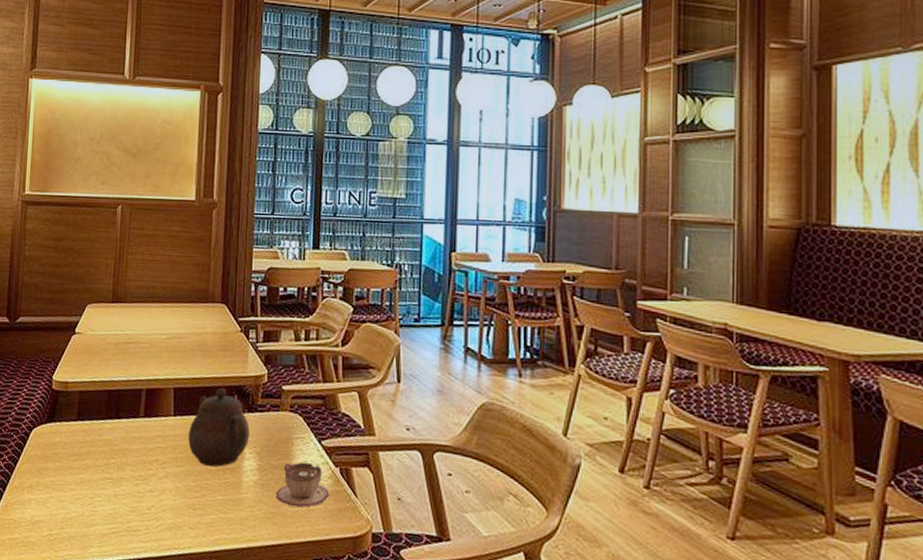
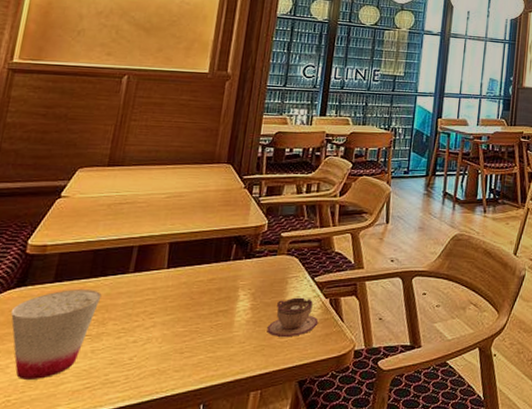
cup: none [45,429,118,518] -> present [10,289,102,380]
teapot: present [188,387,249,467] -> none [180,239,246,311]

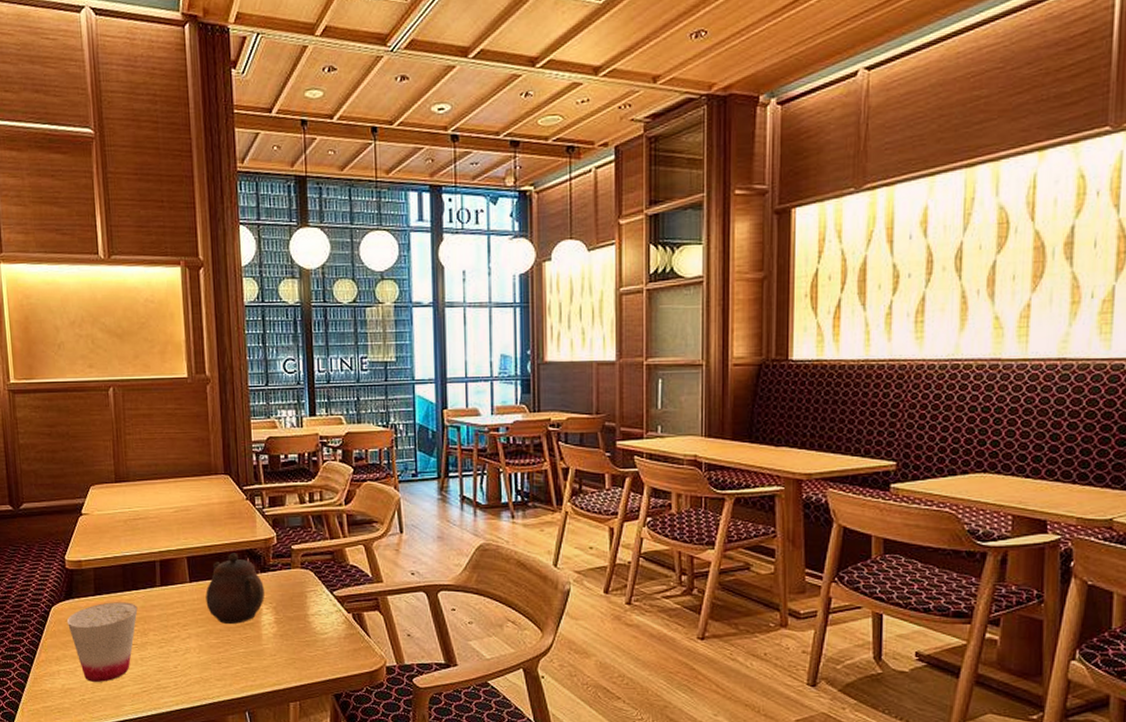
teapot: none [180,239,246,311] -> present [205,553,264,624]
teacup: present [267,297,319,338] -> none [295,612,345,652]

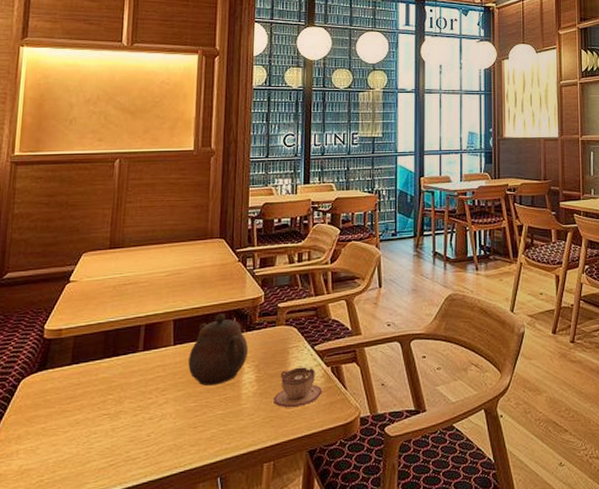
cup: present [66,602,138,682] -> none [35,370,116,460]
teacup: none [295,612,345,652] -> present [273,367,322,408]

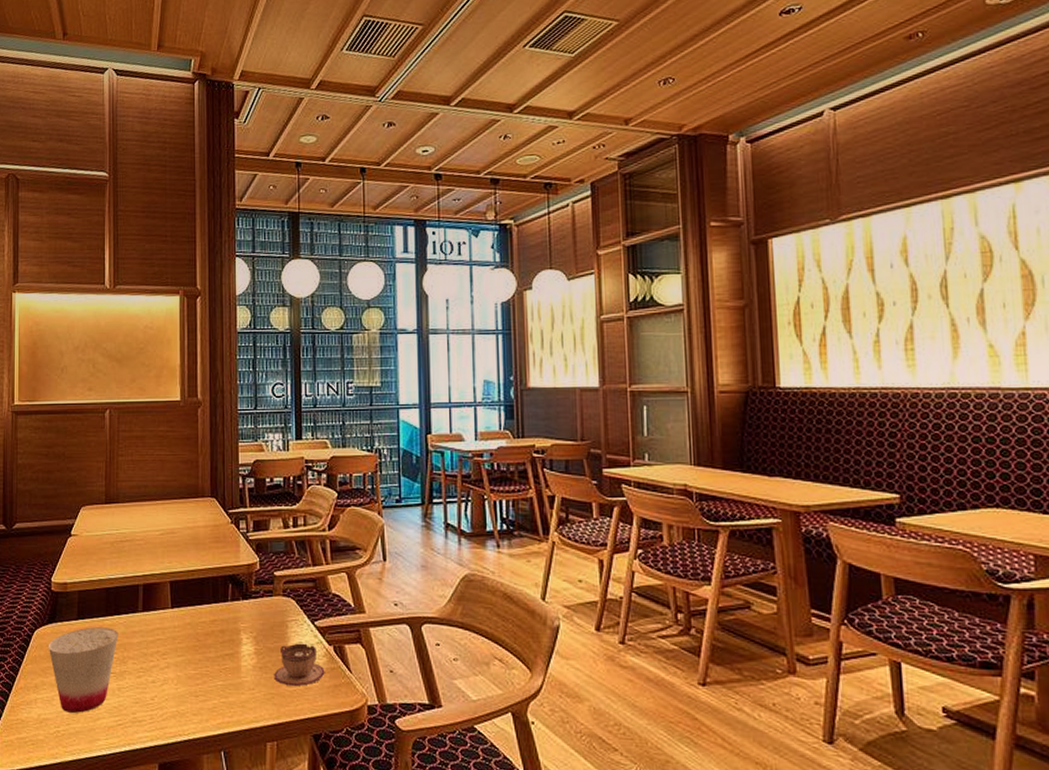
cup: none [35,370,116,460] -> present [48,627,119,713]
teapot: present [188,313,248,385] -> none [187,578,245,654]

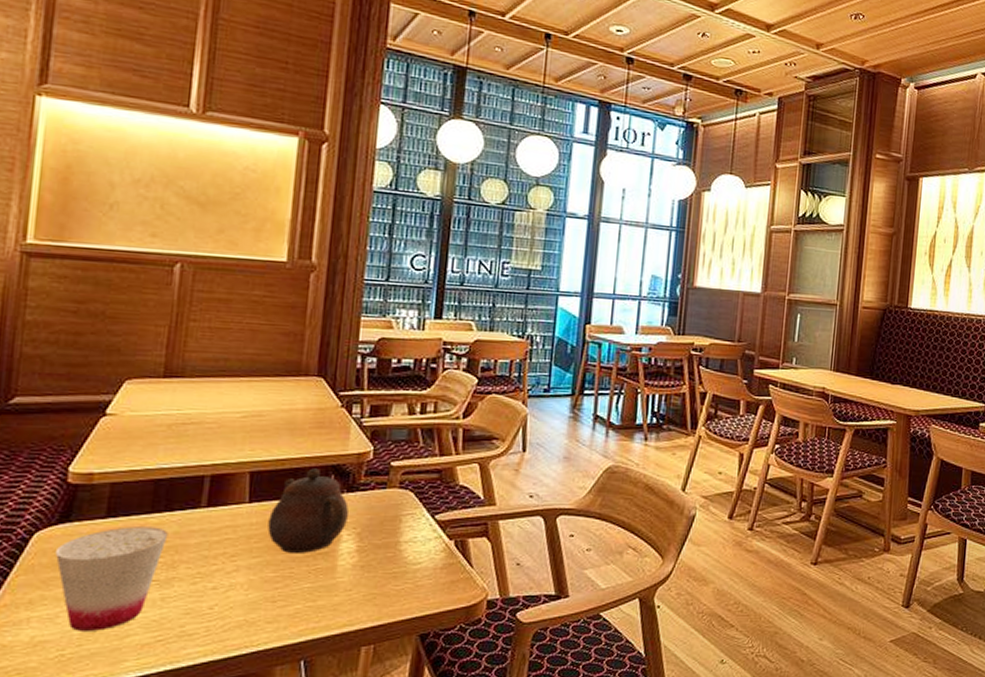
teapot: none [187,578,245,654] -> present [267,468,349,553]
teacup: present [274,643,325,687] -> none [378,538,442,585]

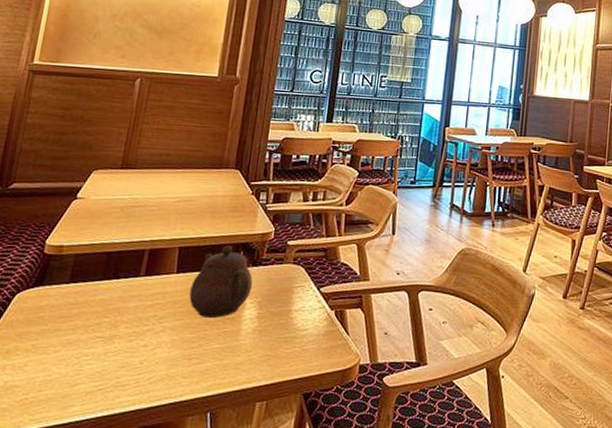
cup: present [54,526,168,631] -> none [29,291,114,379]

